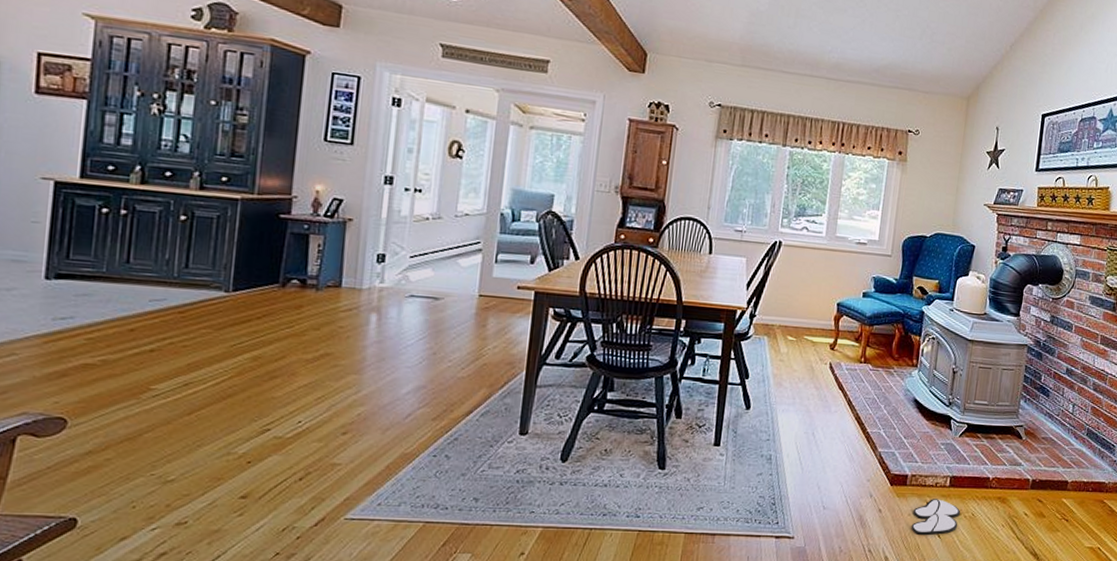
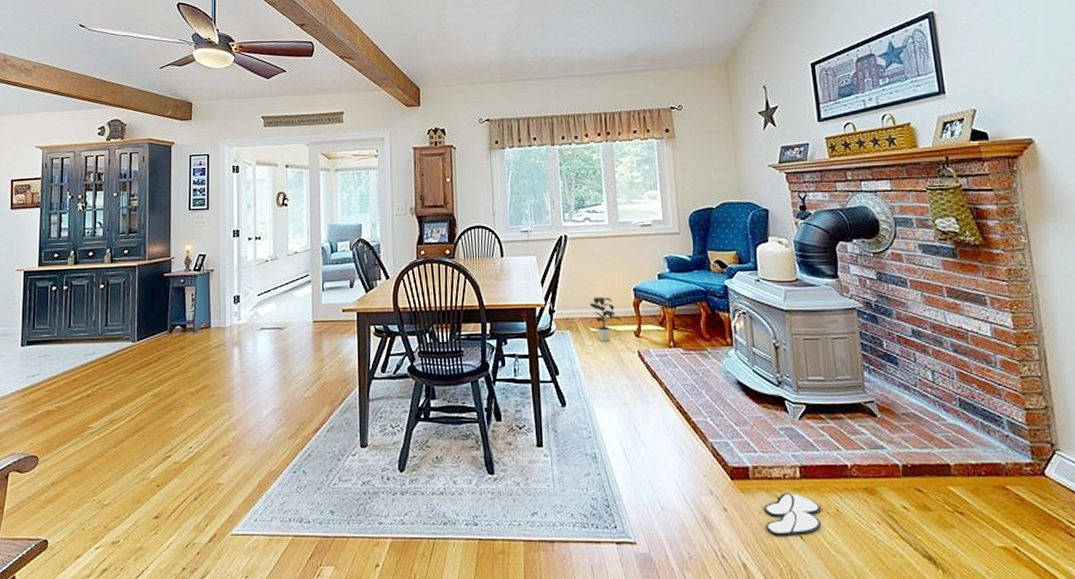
potted plant: none [790,307,820,351] -> present [589,297,621,342]

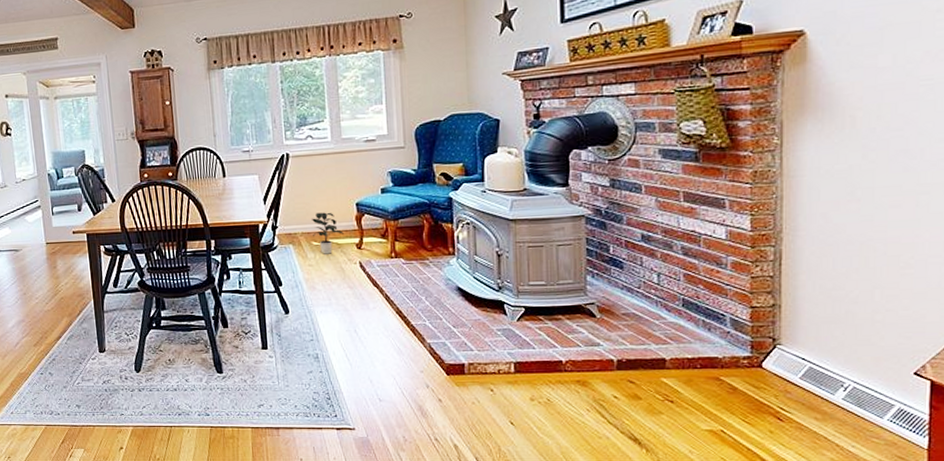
slippers: present [764,493,822,536] -> none [477,386,534,422]

